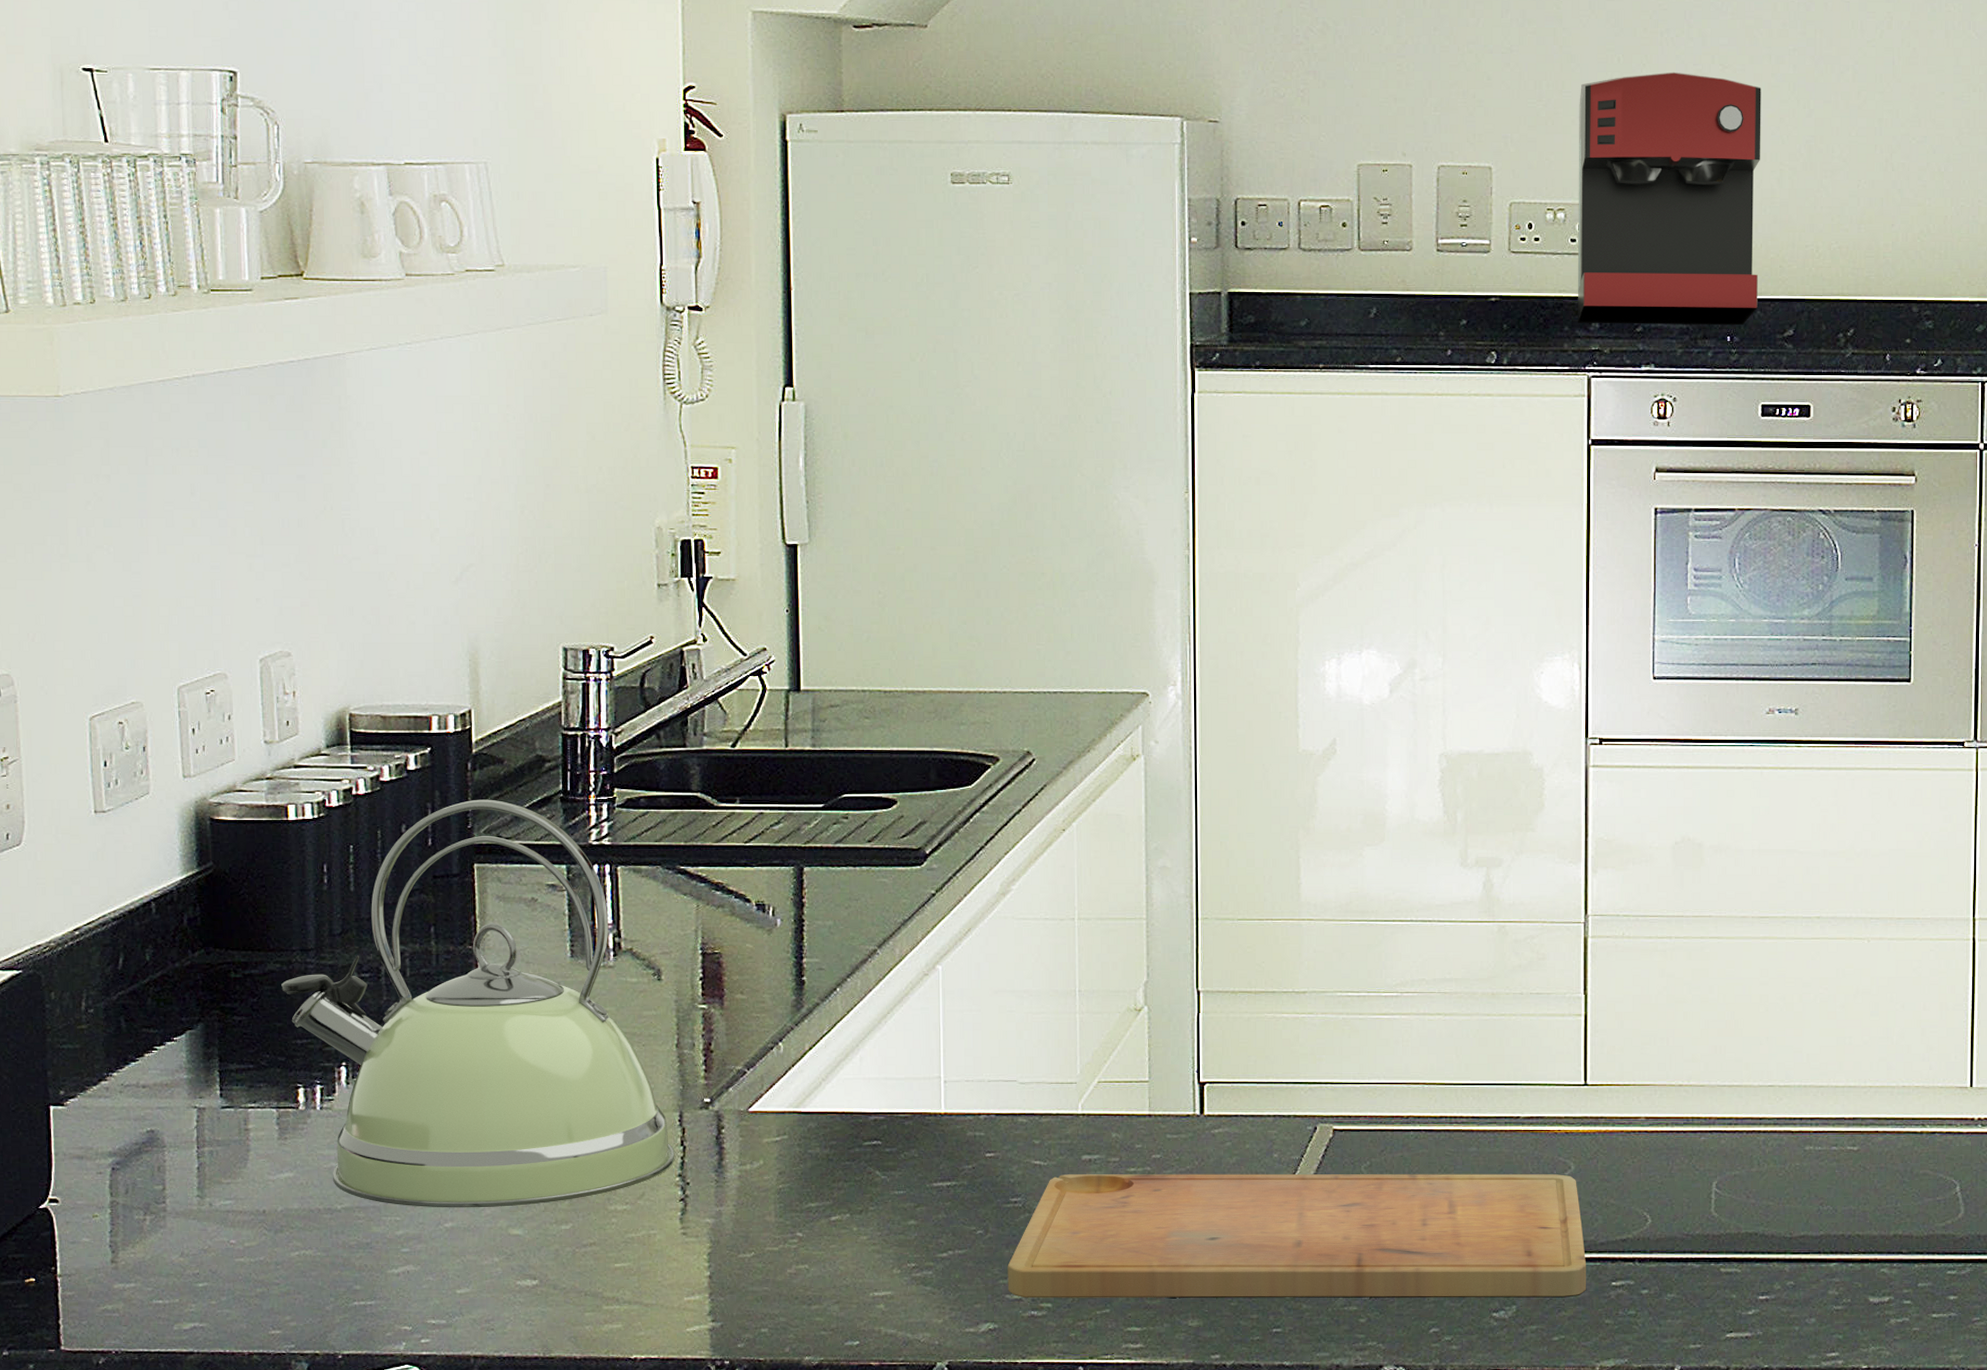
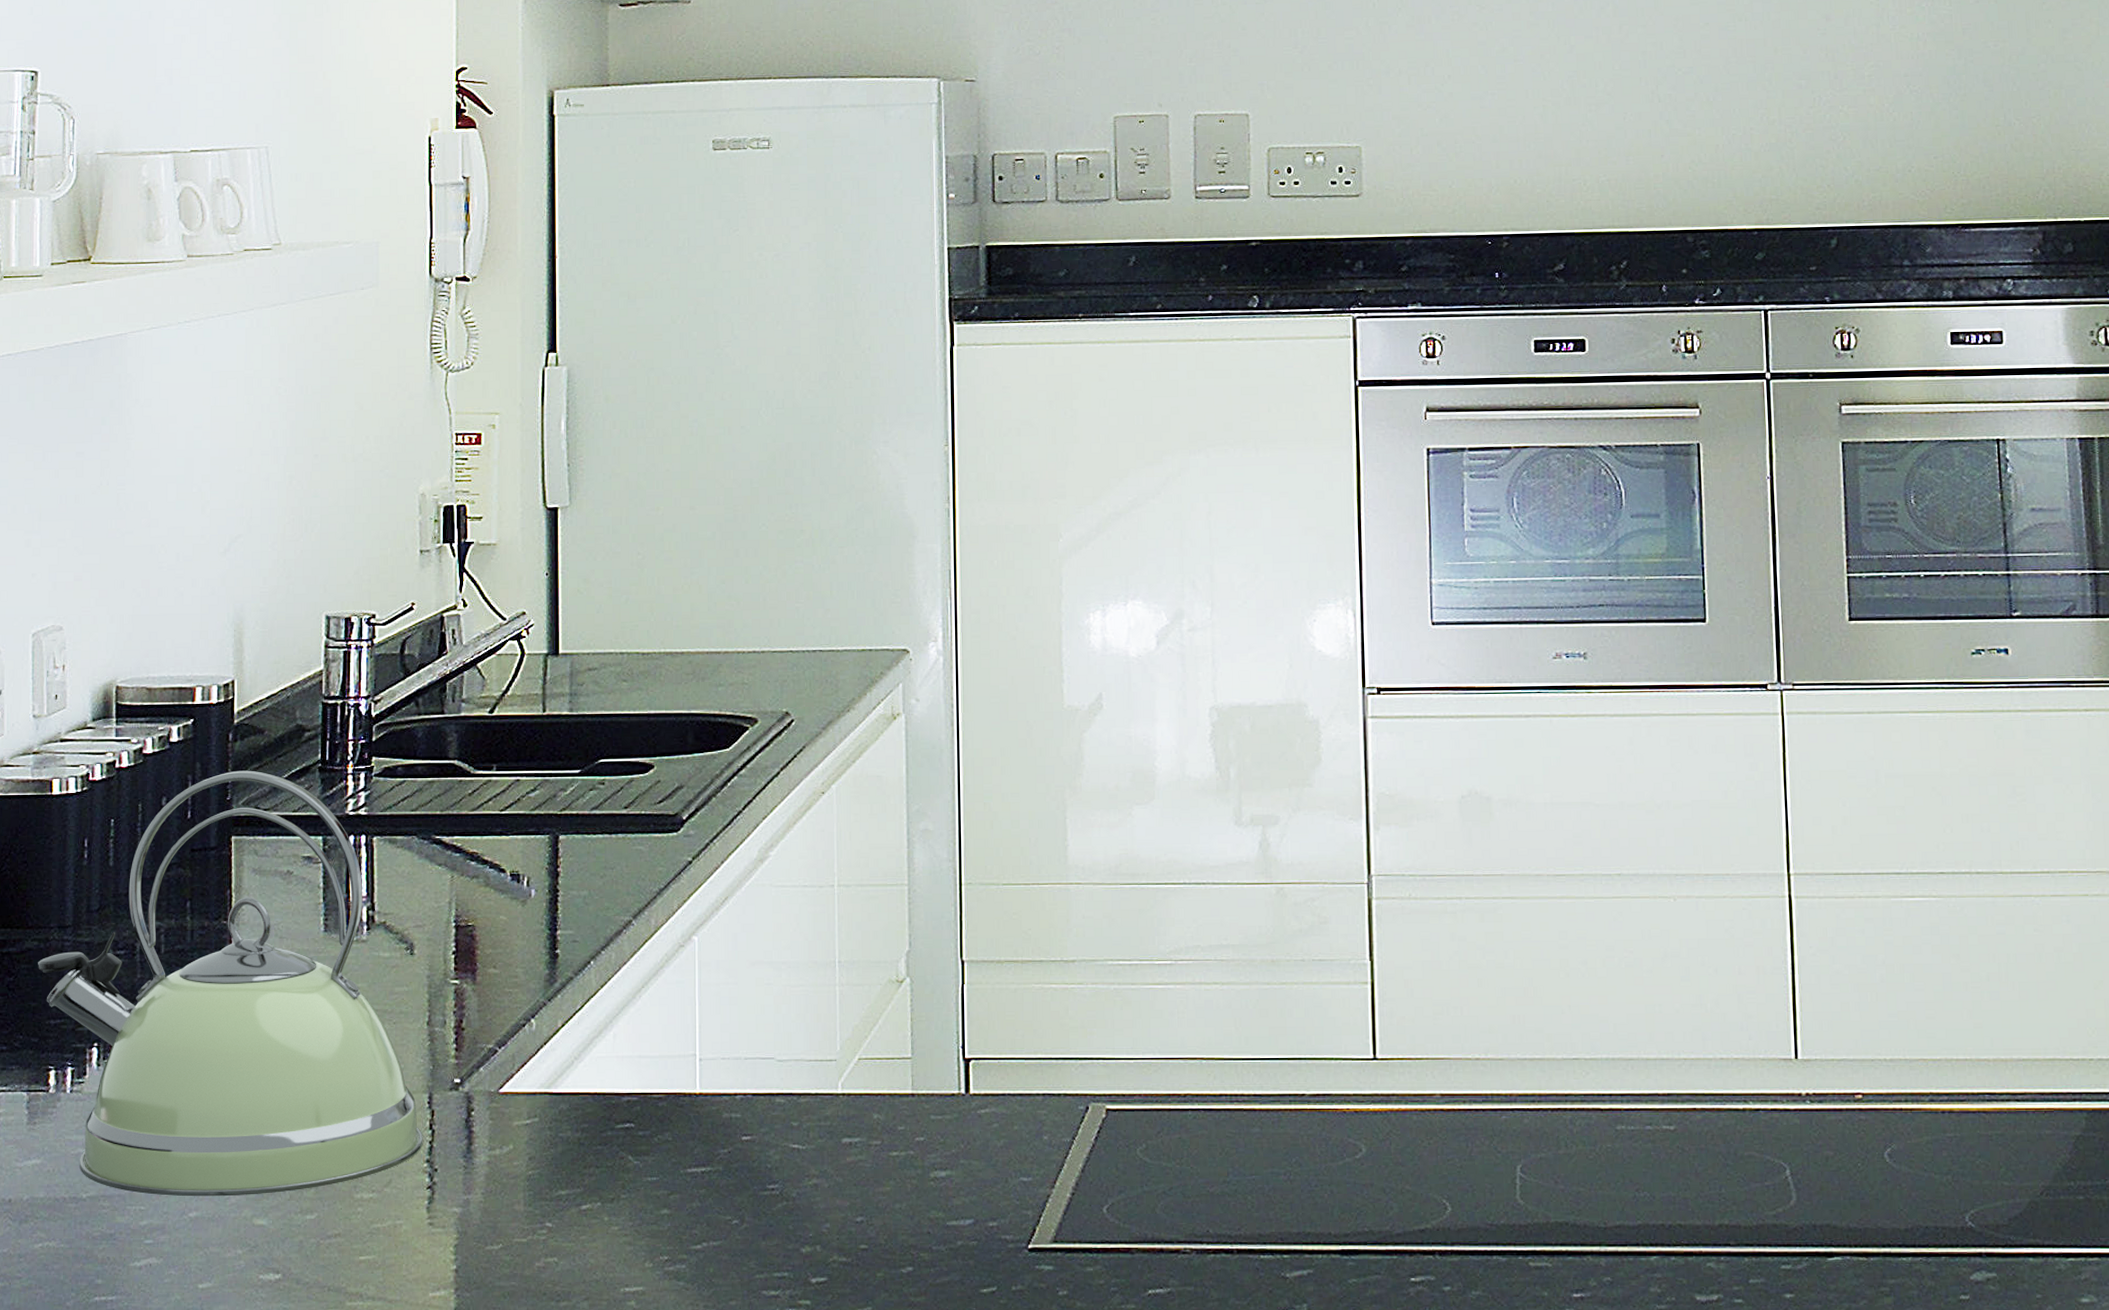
cutting board: present [1007,1173,1587,1298] -> none [764,1157,1383,1295]
coffee maker: present [1577,72,1761,326] -> none [1335,14,1526,265]

